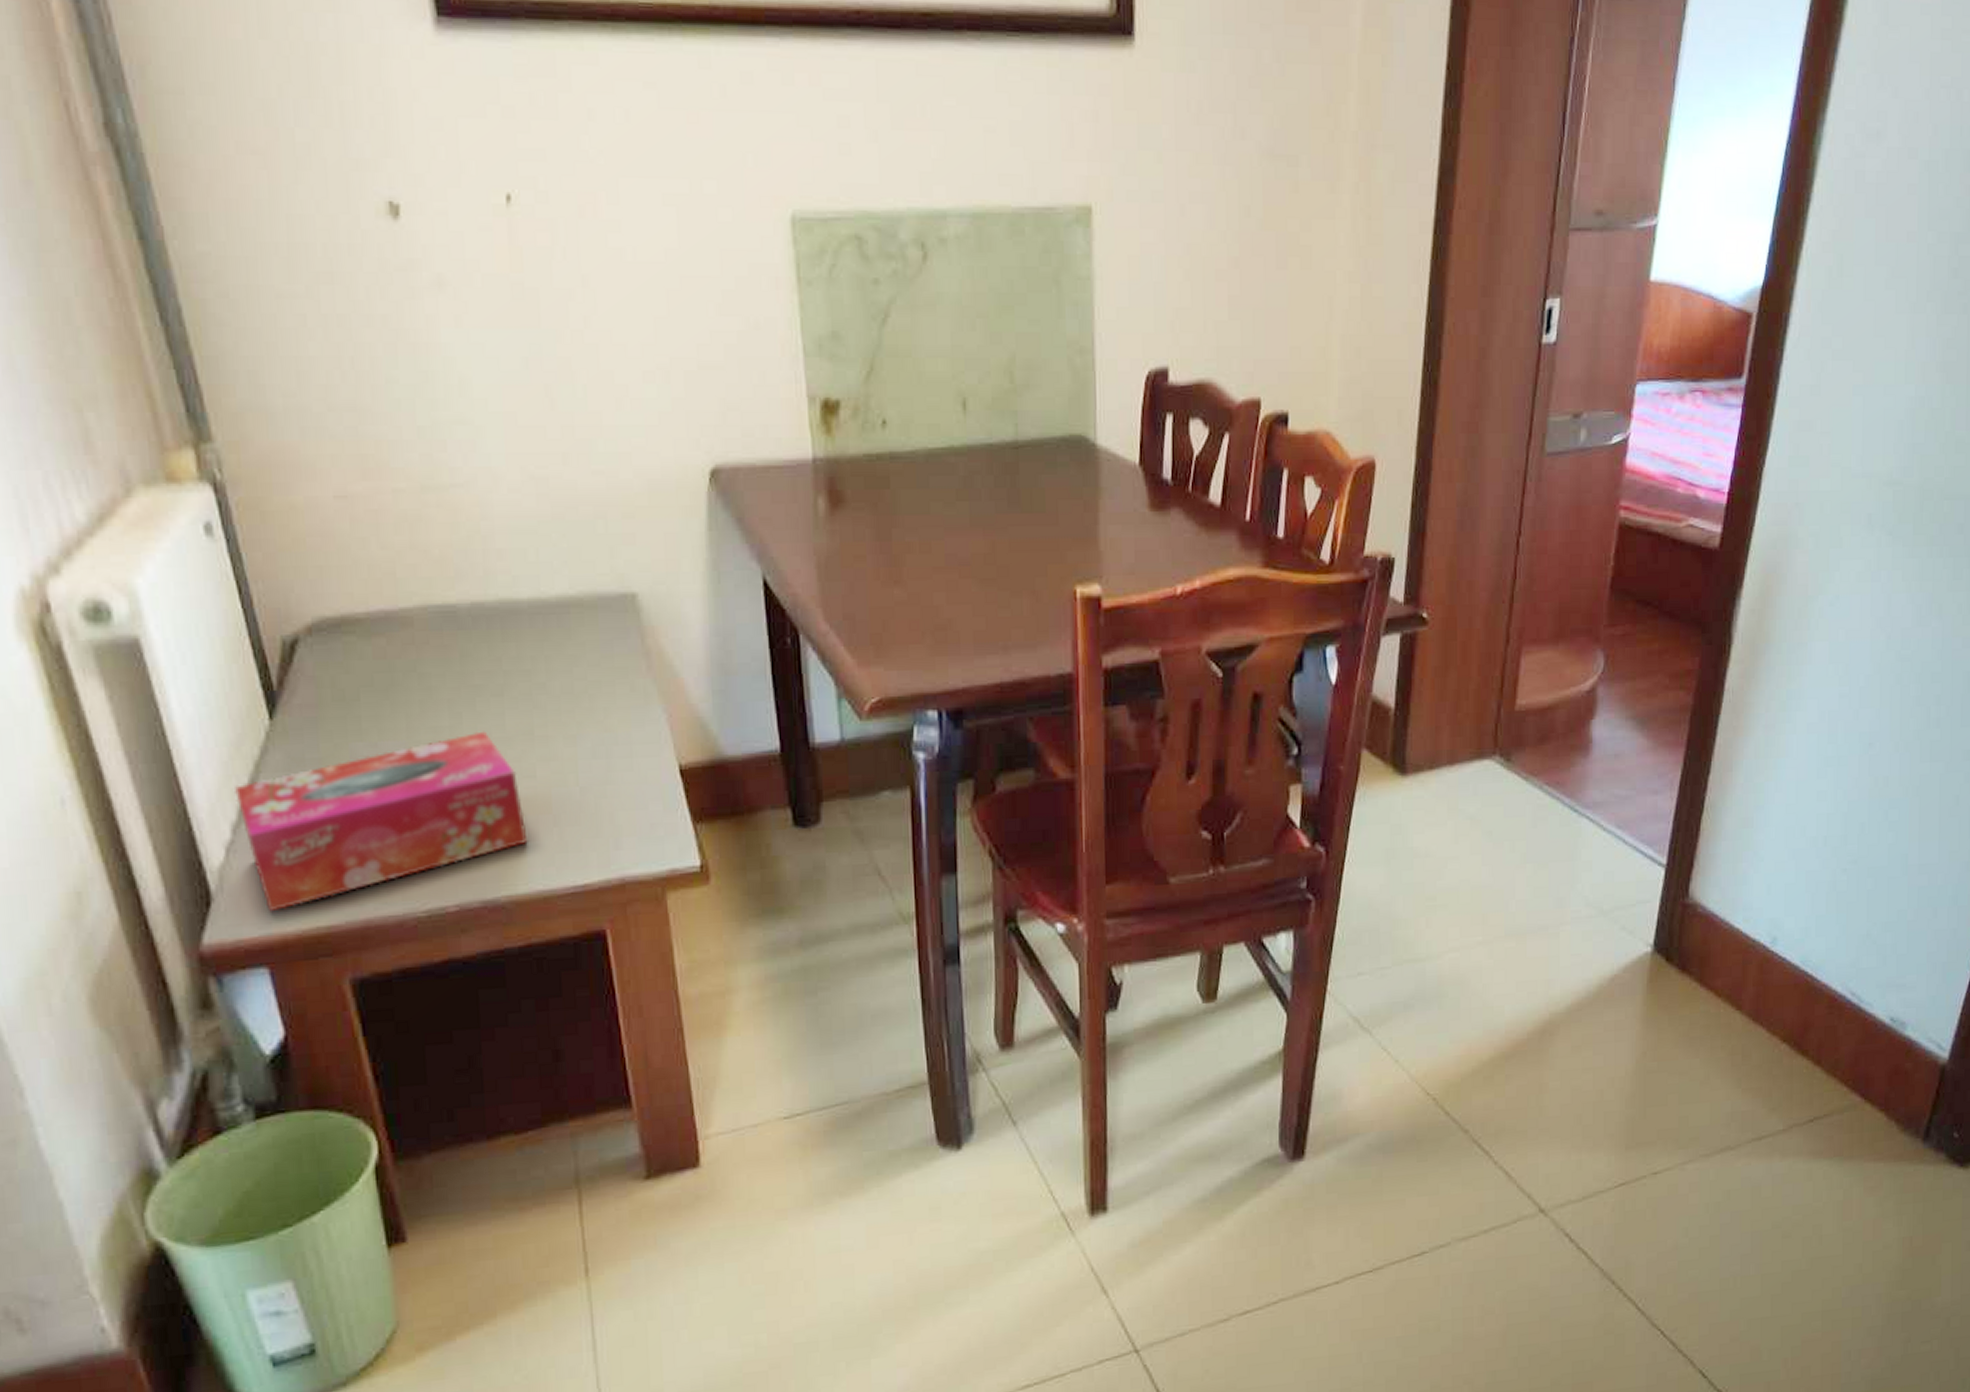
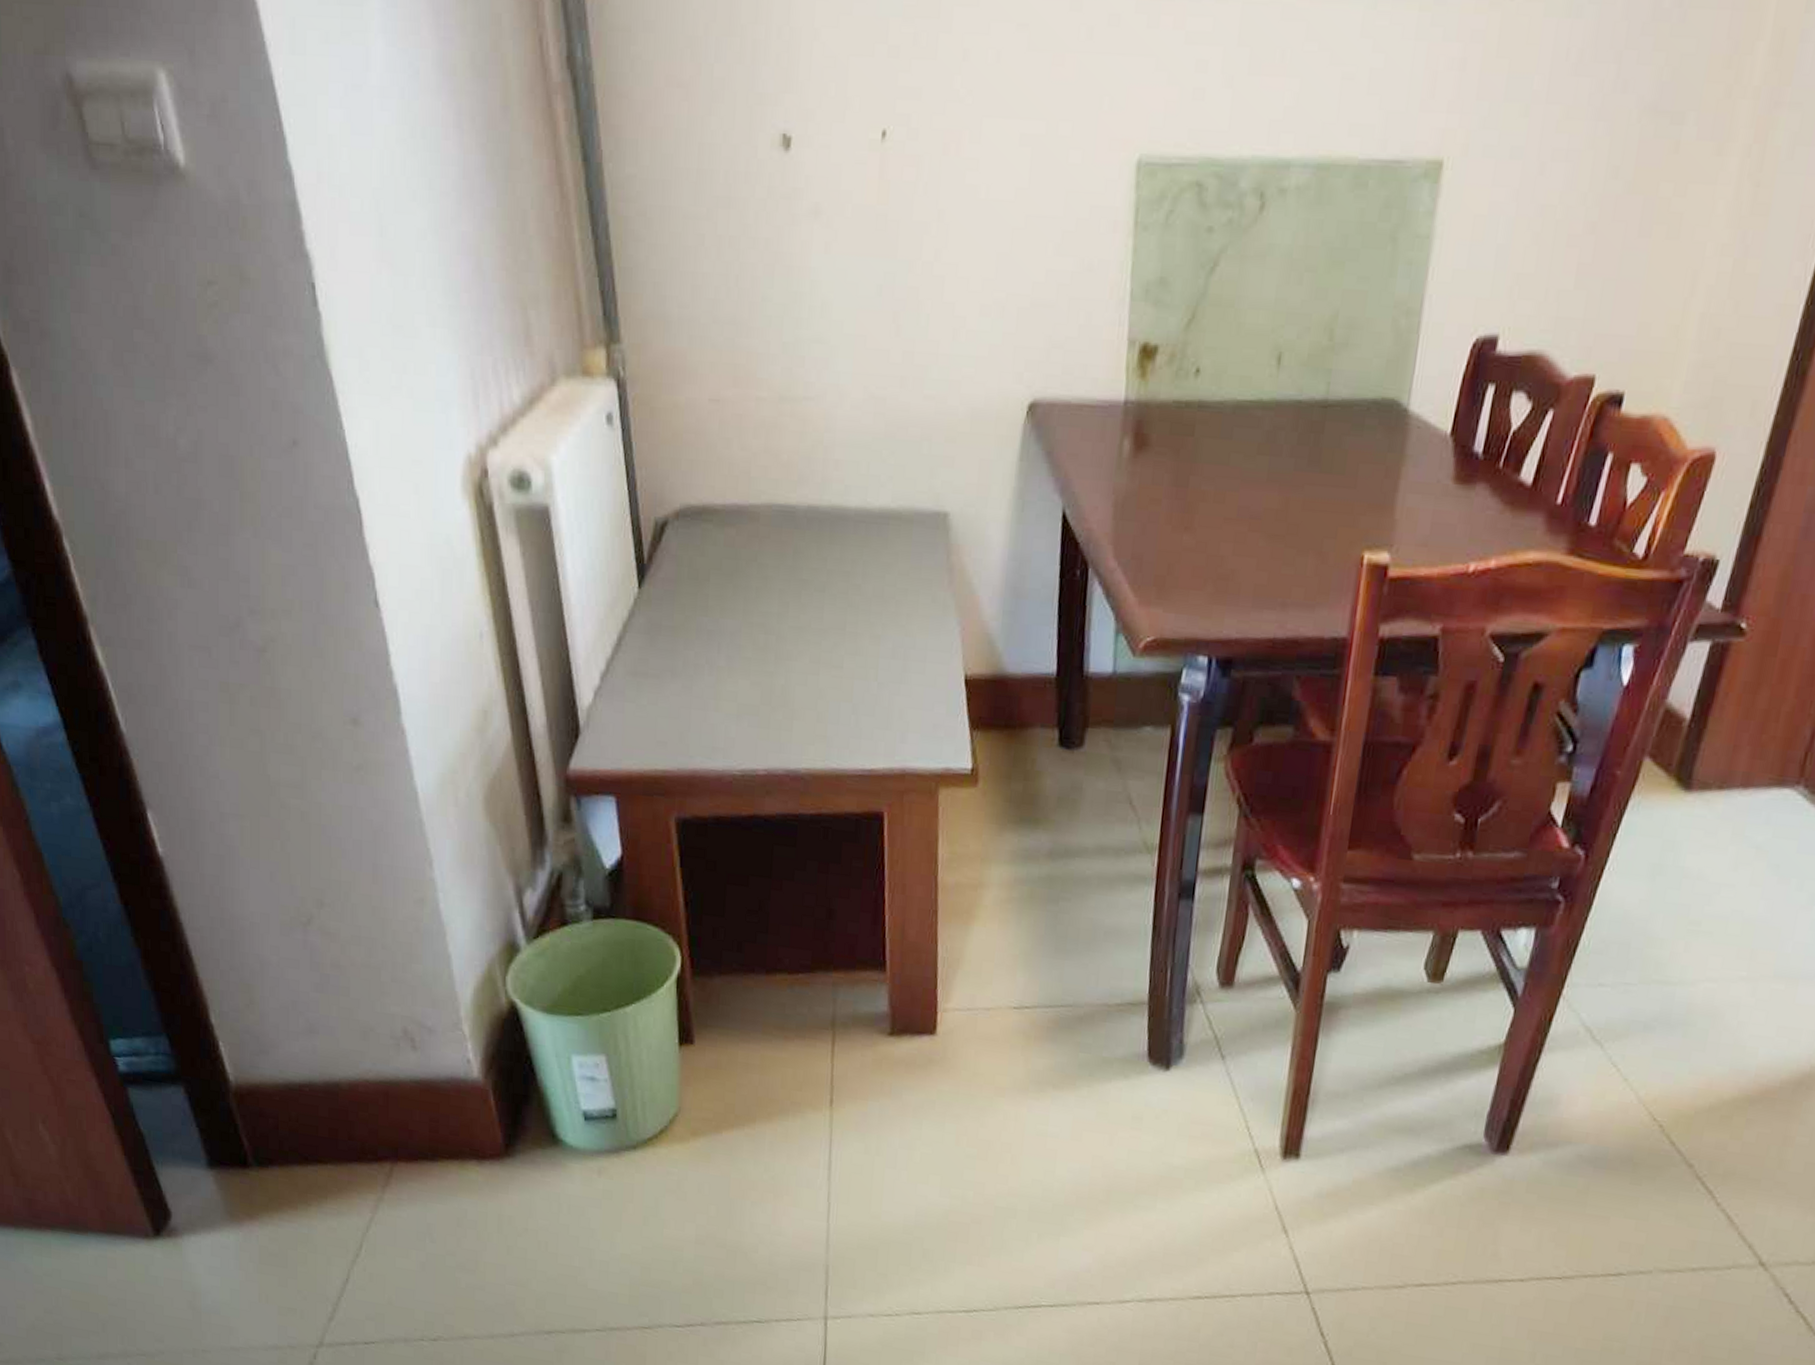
tissue box: present [235,731,528,912] -> none [606,620,830,751]

